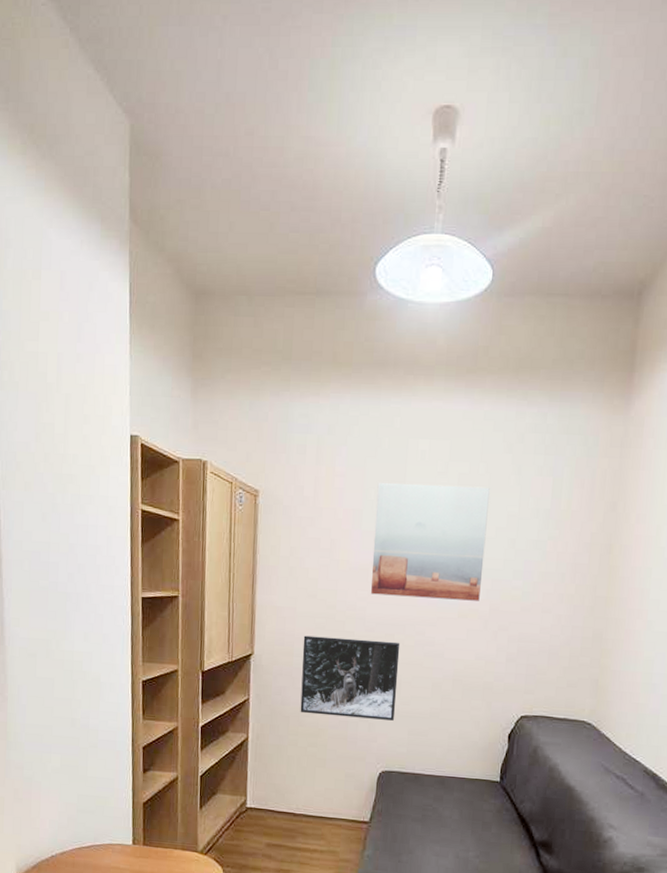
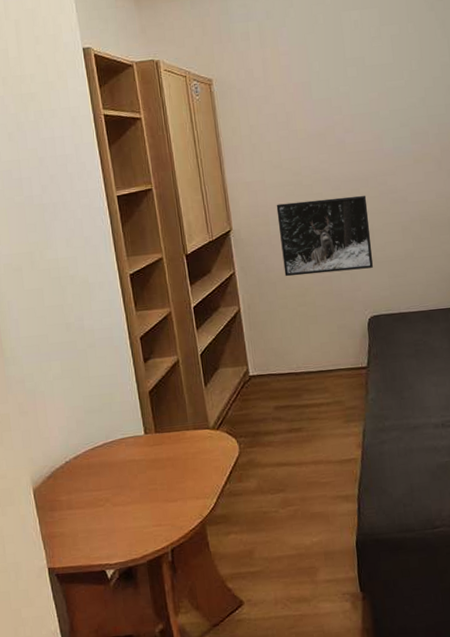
wall art: present [371,483,490,601] -> none [320,43,430,156]

